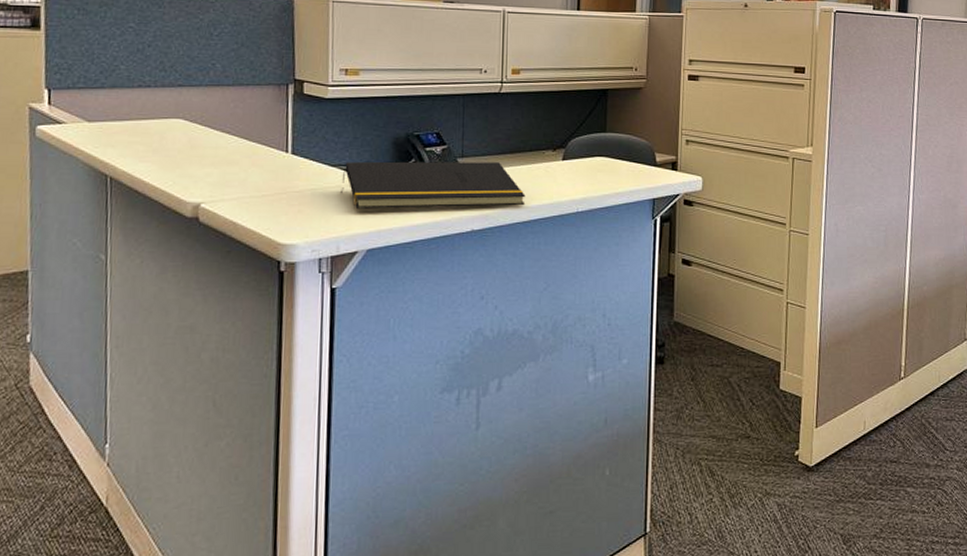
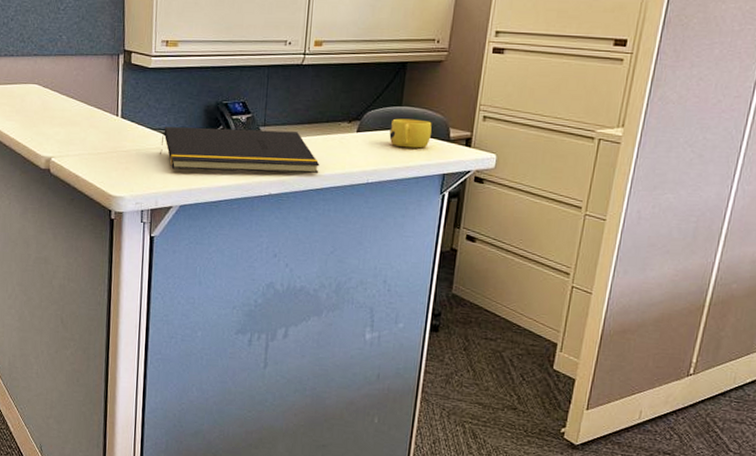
cup: none [596,145,637,174] -> present [389,118,432,149]

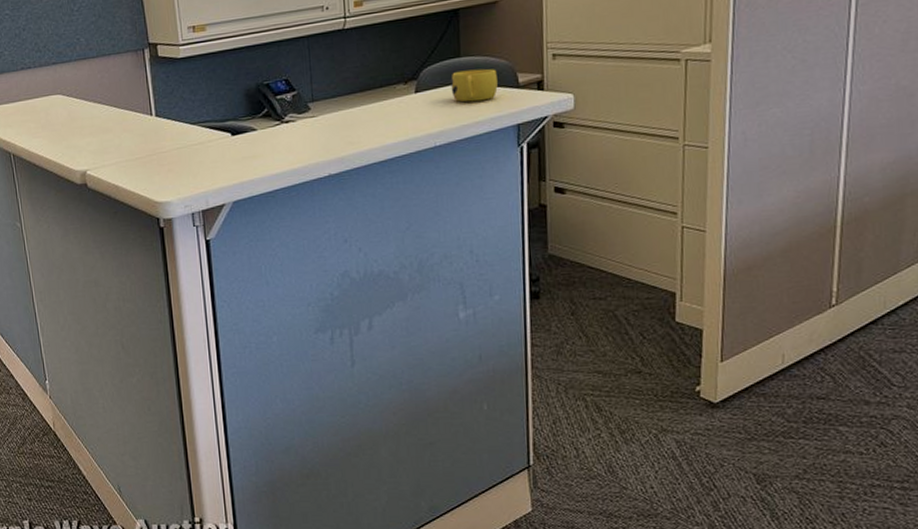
notepad: present [160,127,320,174] -> none [202,103,380,163]

